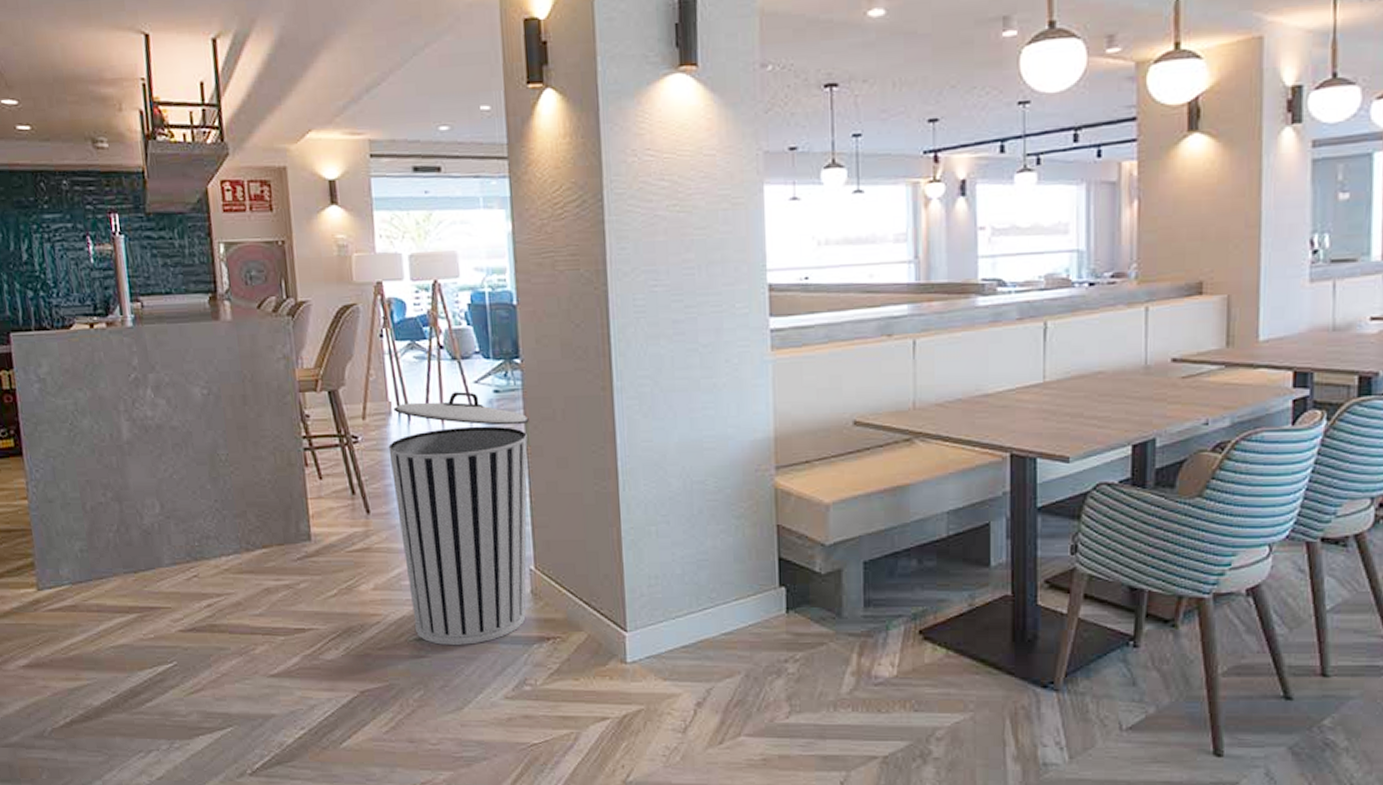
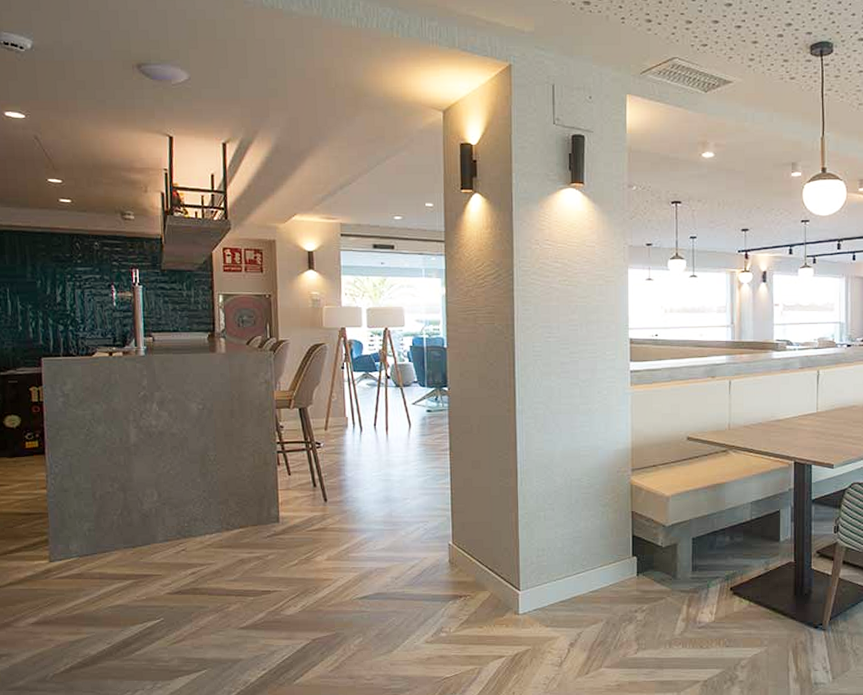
trash can: present [388,392,529,646] -> none [344,411,453,603]

